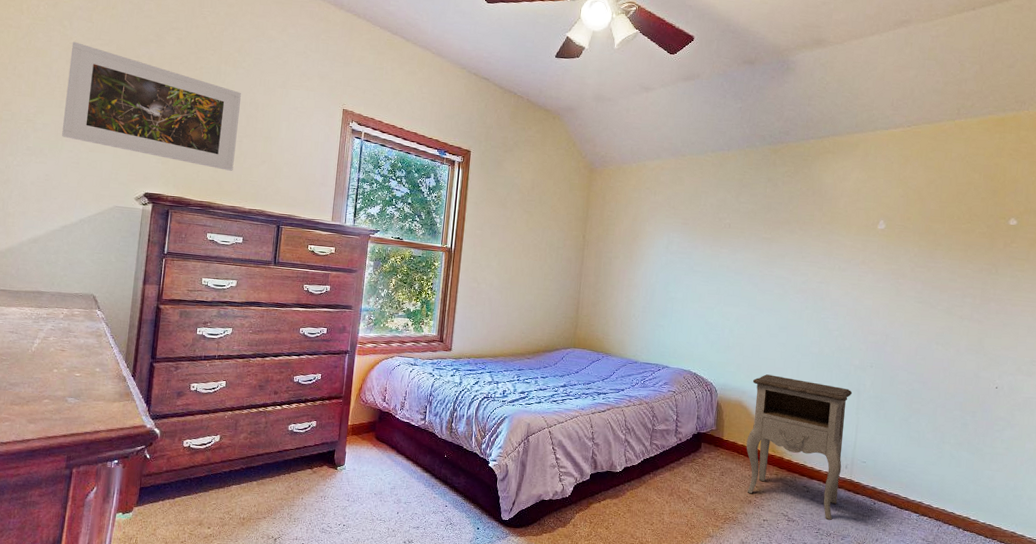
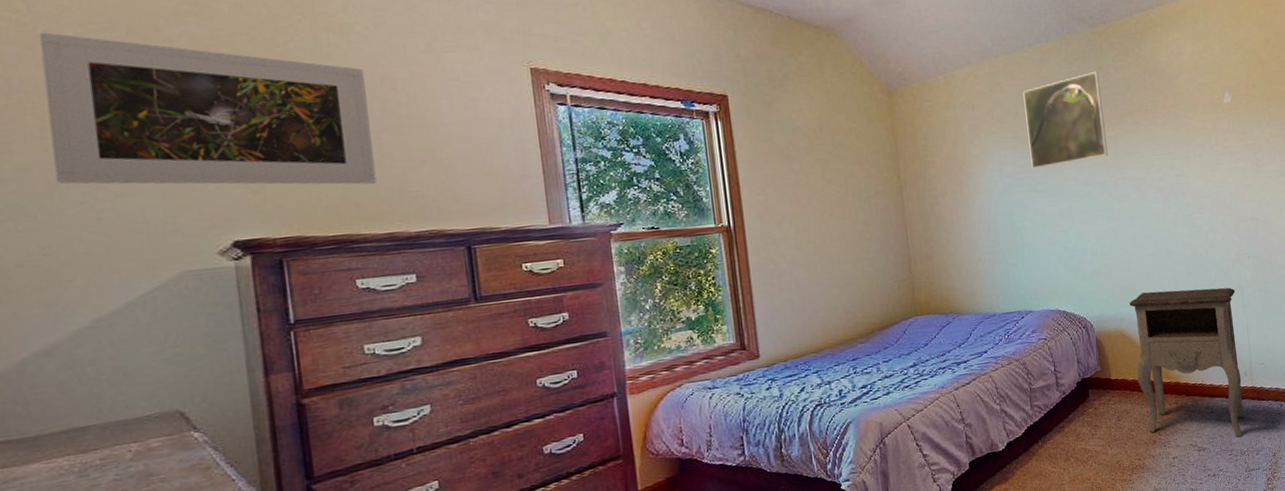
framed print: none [693,182,768,254] -> present [1023,72,1108,170]

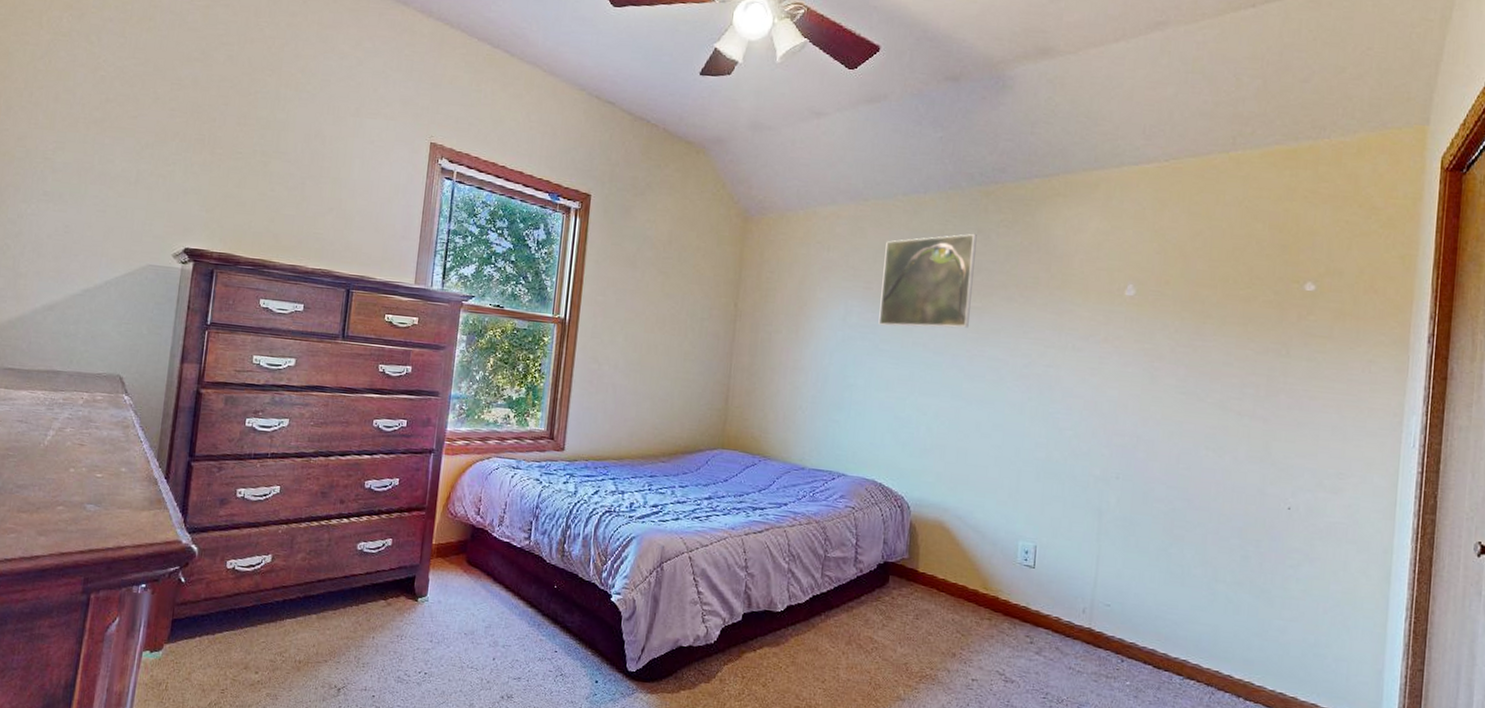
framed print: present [38,32,377,185] -> none [86,61,306,222]
nightstand: present [1129,287,1245,438] -> none [948,486,1092,682]

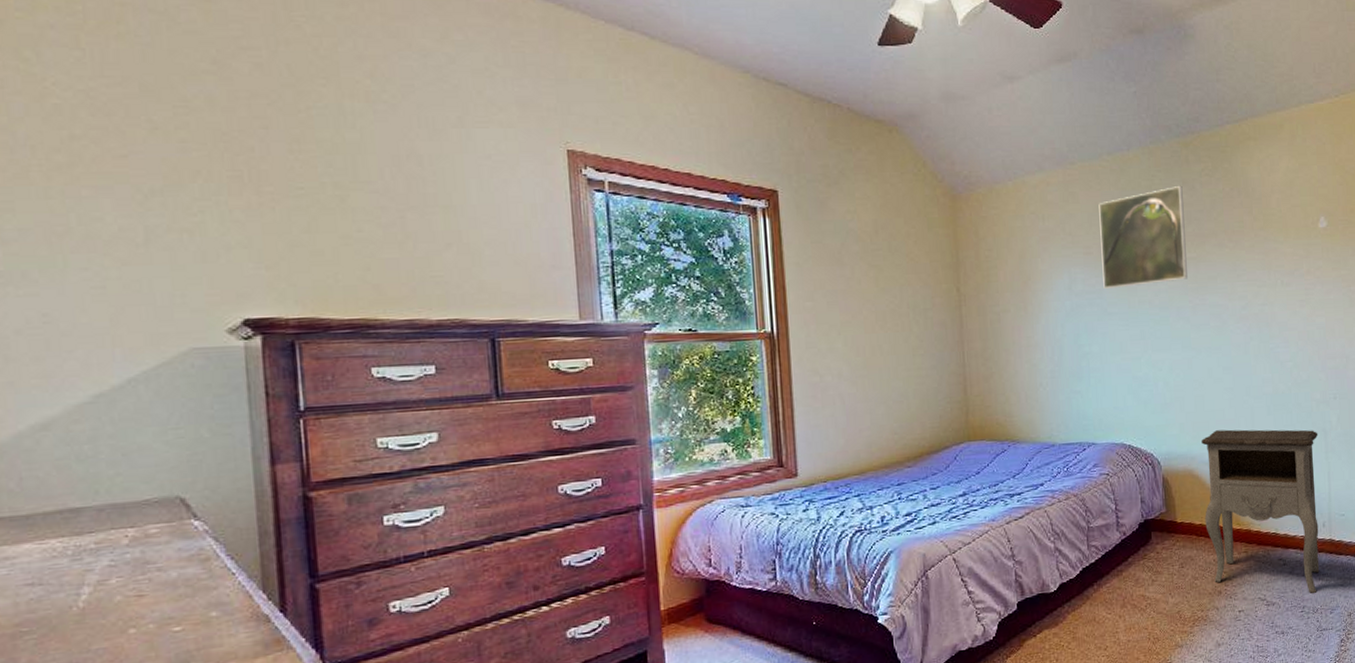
nightstand: none [948,486,1092,682] -> present [1202,429,1320,593]

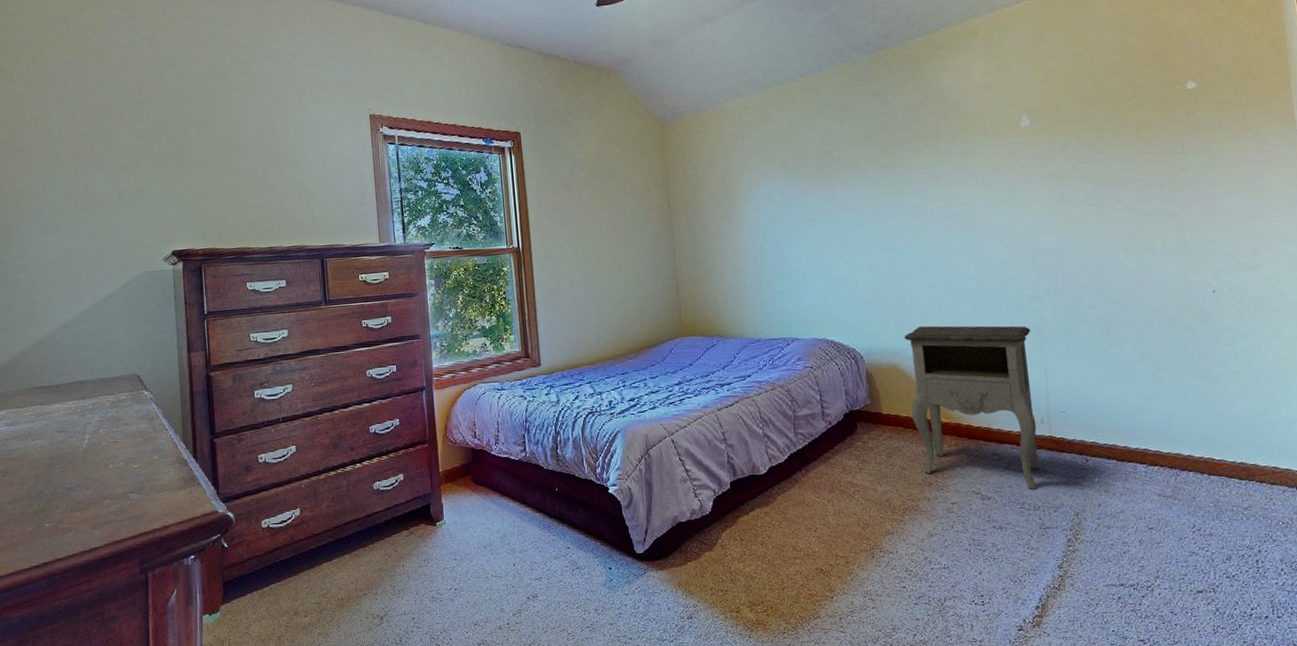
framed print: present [1098,186,1188,290] -> none [793,99,884,198]

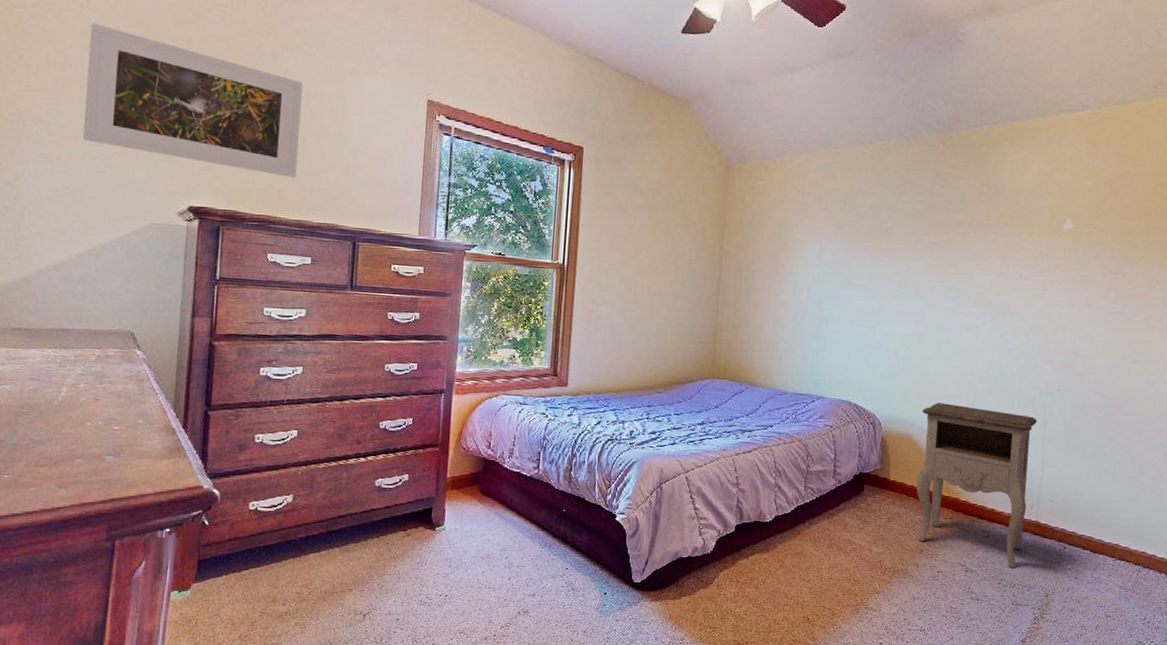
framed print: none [69,101,262,210] -> present [83,23,304,179]

